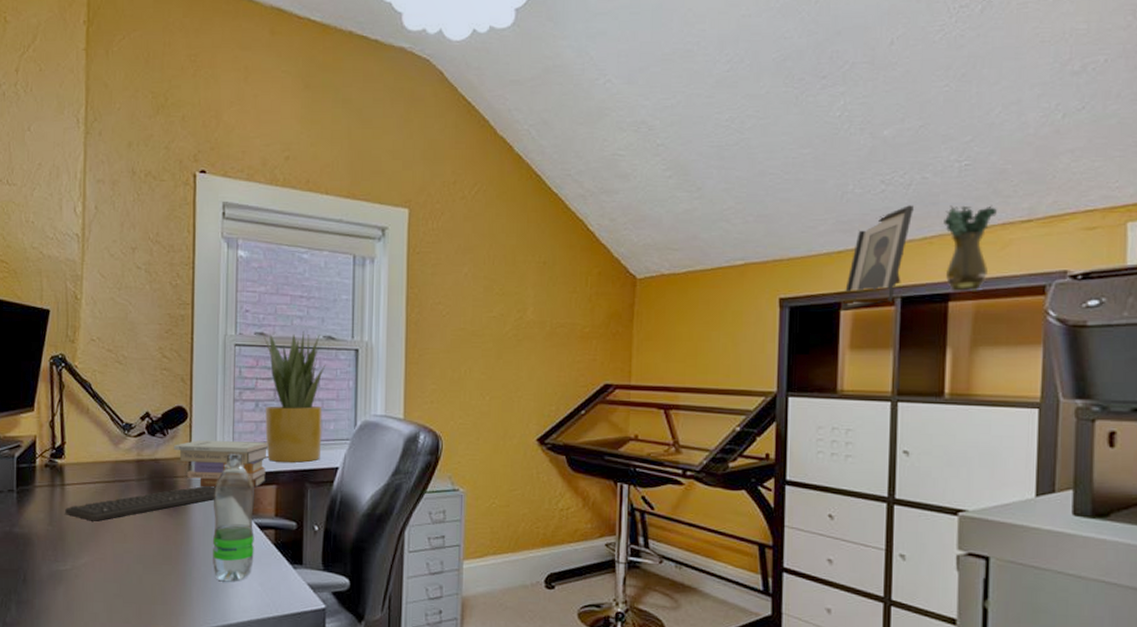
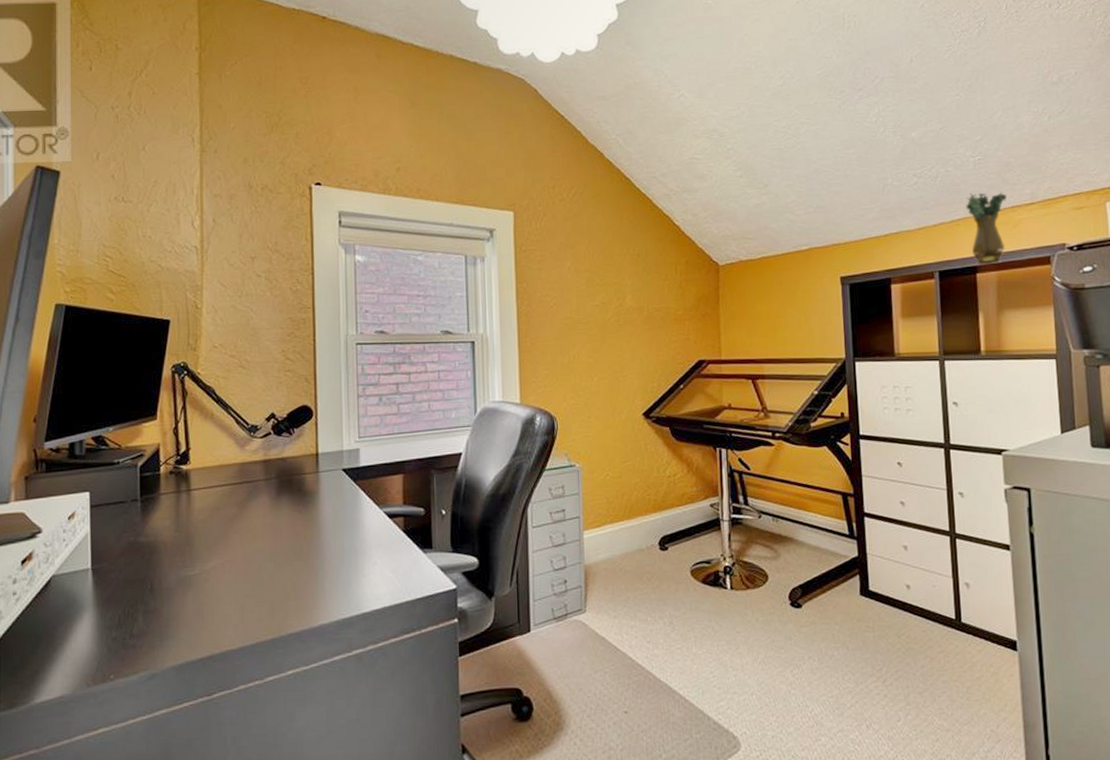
computer keyboard: present [65,486,215,521] -> none [192,480,344,524]
books: present [173,439,269,488] -> none [300,434,394,482]
bottle: present [212,453,255,582] -> none [341,446,385,572]
planter: present [262,331,326,463] -> none [382,327,445,452]
picture frame: present [840,205,915,312] -> none [891,194,943,286]

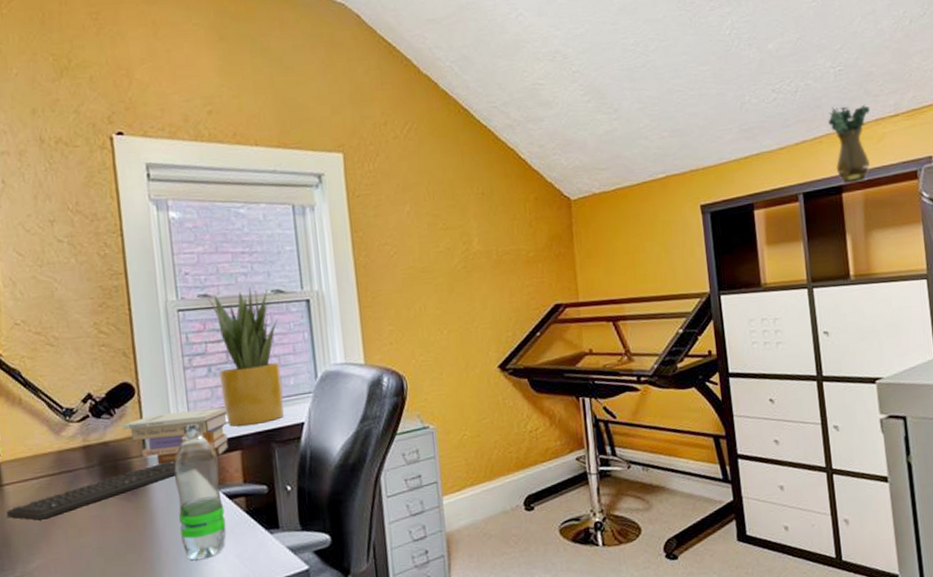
computer keyboard: none [192,480,344,524] -> present [6,462,176,520]
books: none [300,434,394,482] -> present [122,407,229,465]
bottle: none [341,446,385,572] -> present [173,422,227,561]
planter: none [382,327,445,452] -> present [206,287,284,427]

